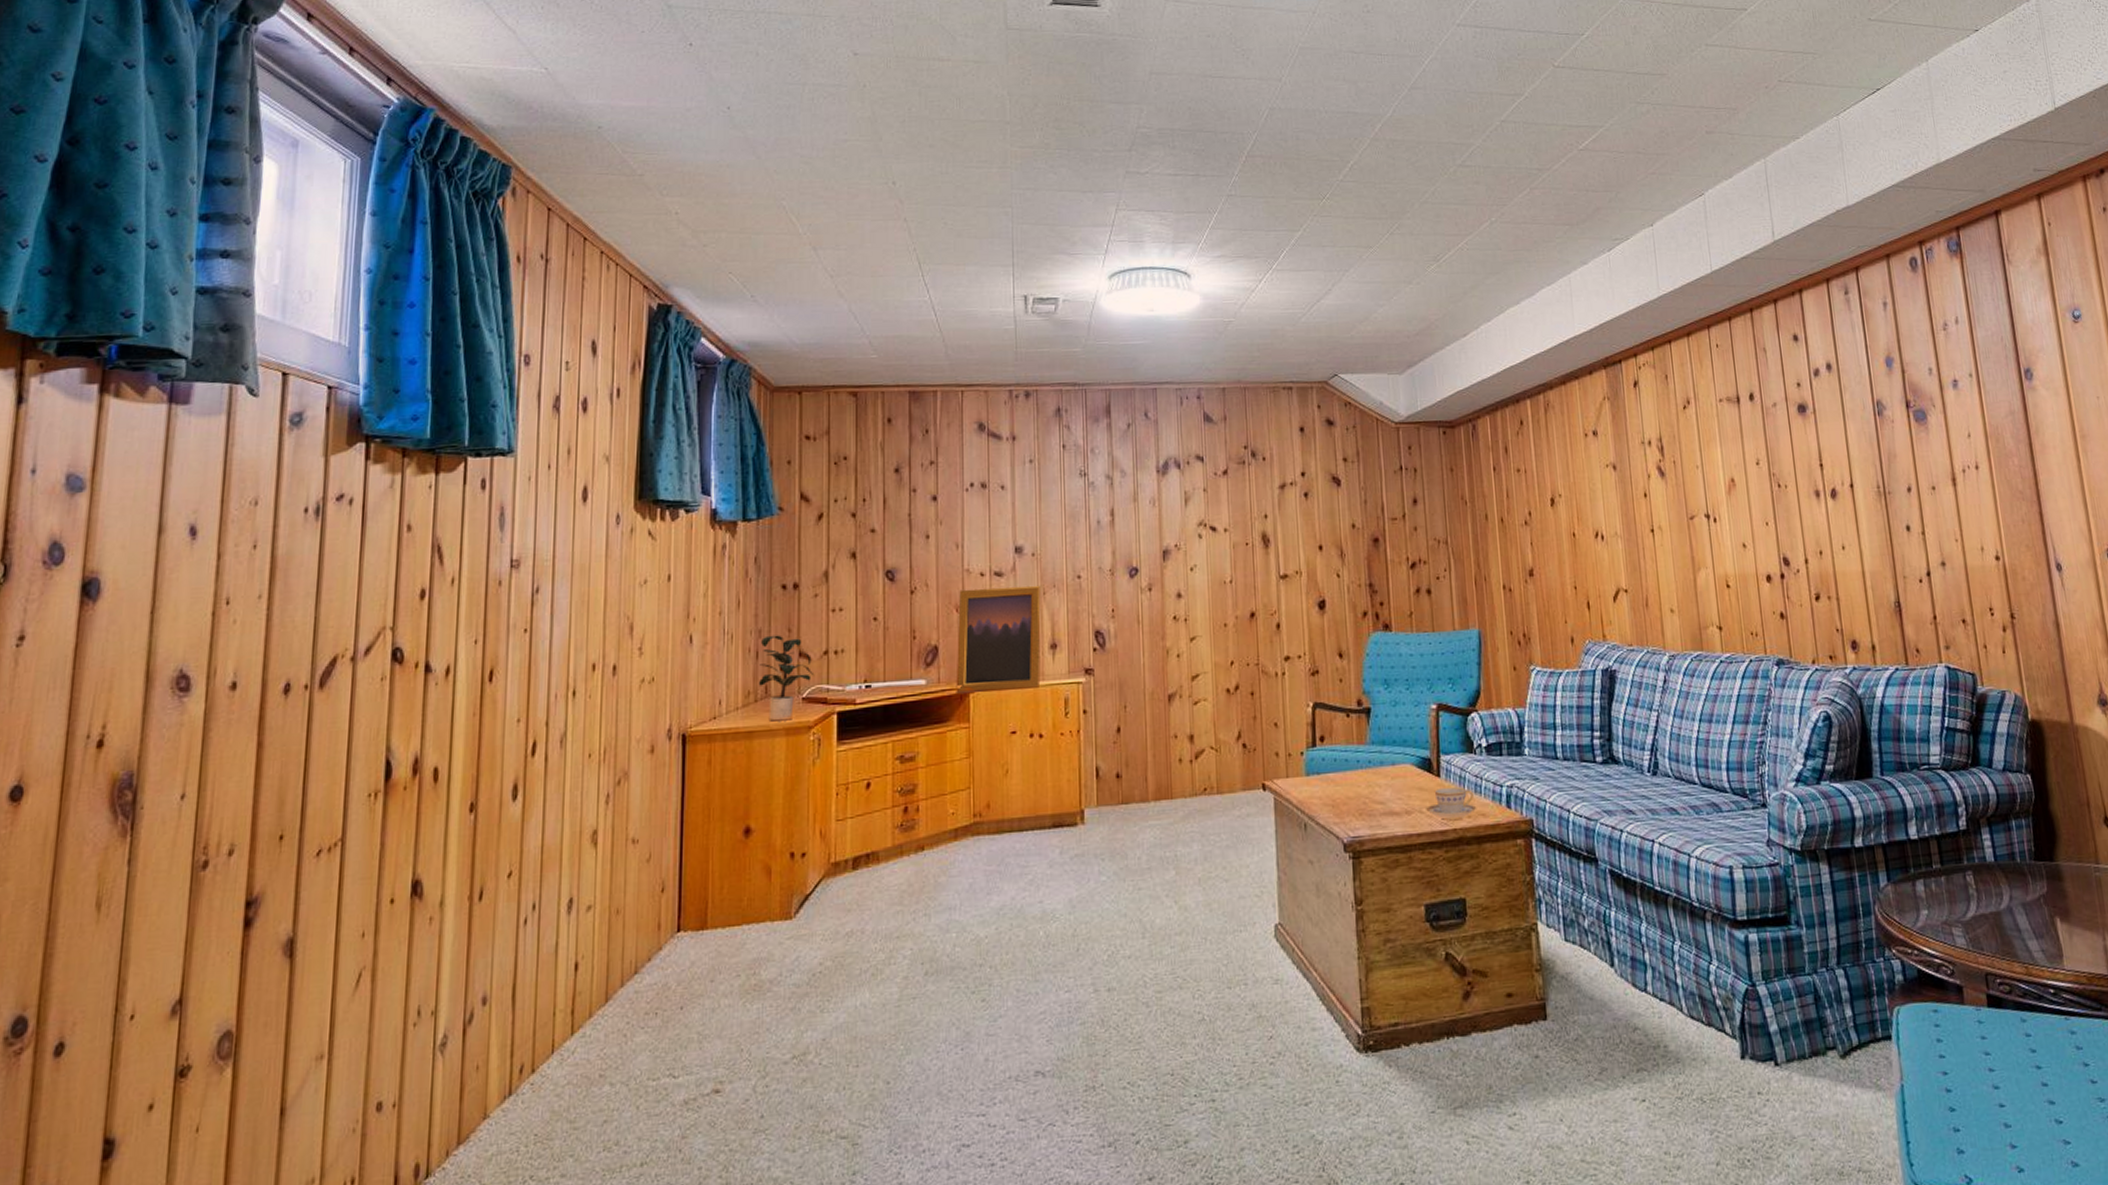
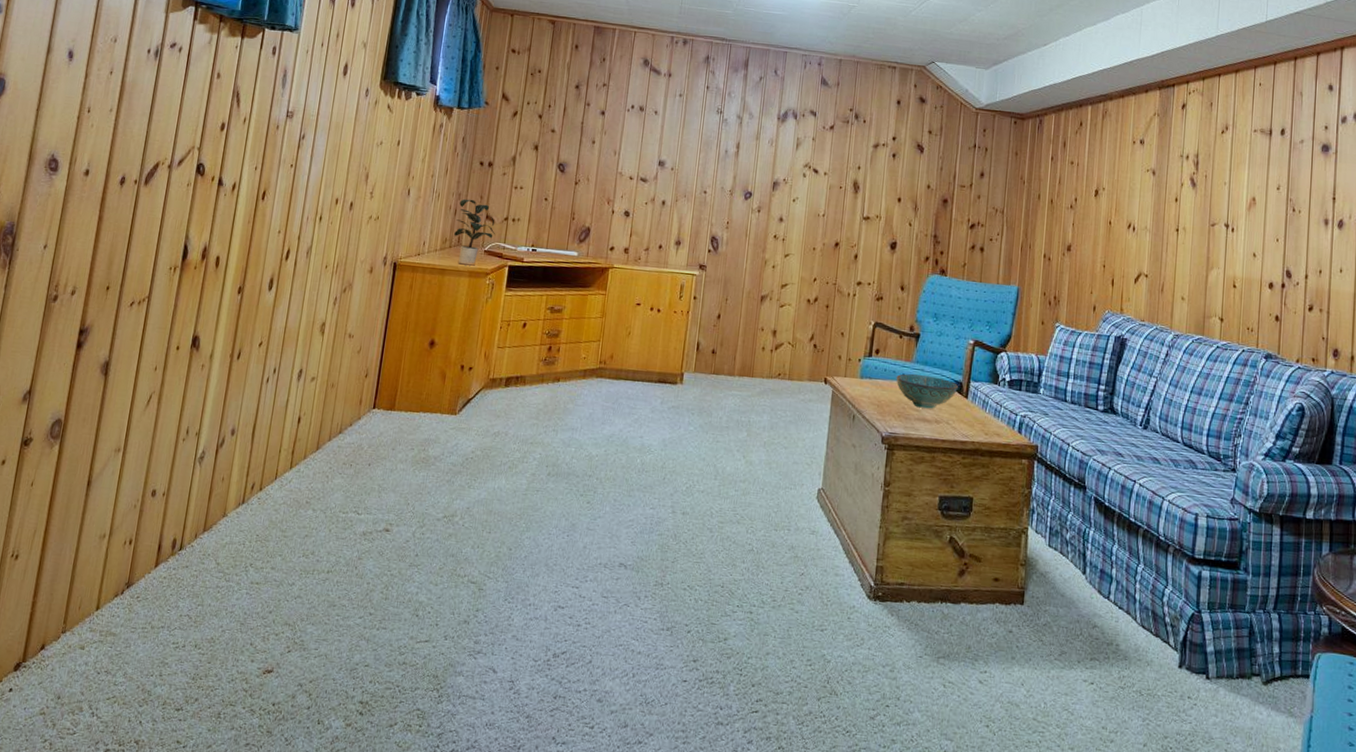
picture frame: present [956,586,1041,693] -> none [599,187,674,274]
bowl: none [1349,757,1426,800] -> present [896,373,958,409]
teacup: present [1426,787,1477,821] -> none [952,407,994,436]

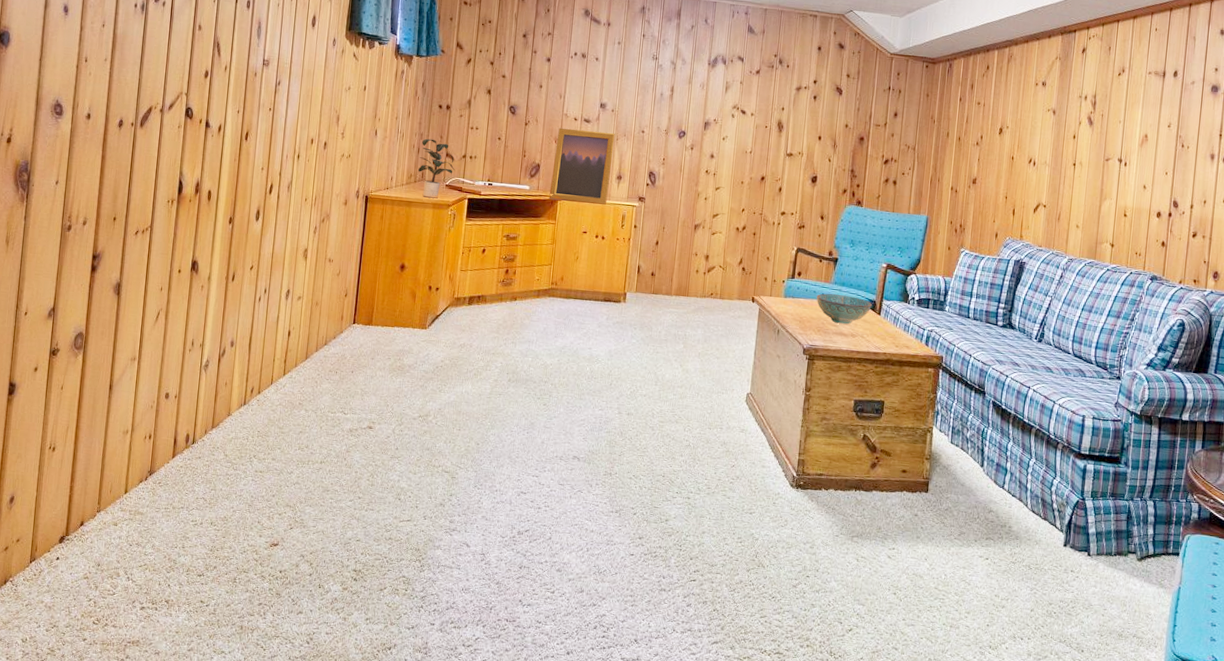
picture frame: none [599,187,674,274] -> present [549,127,615,206]

